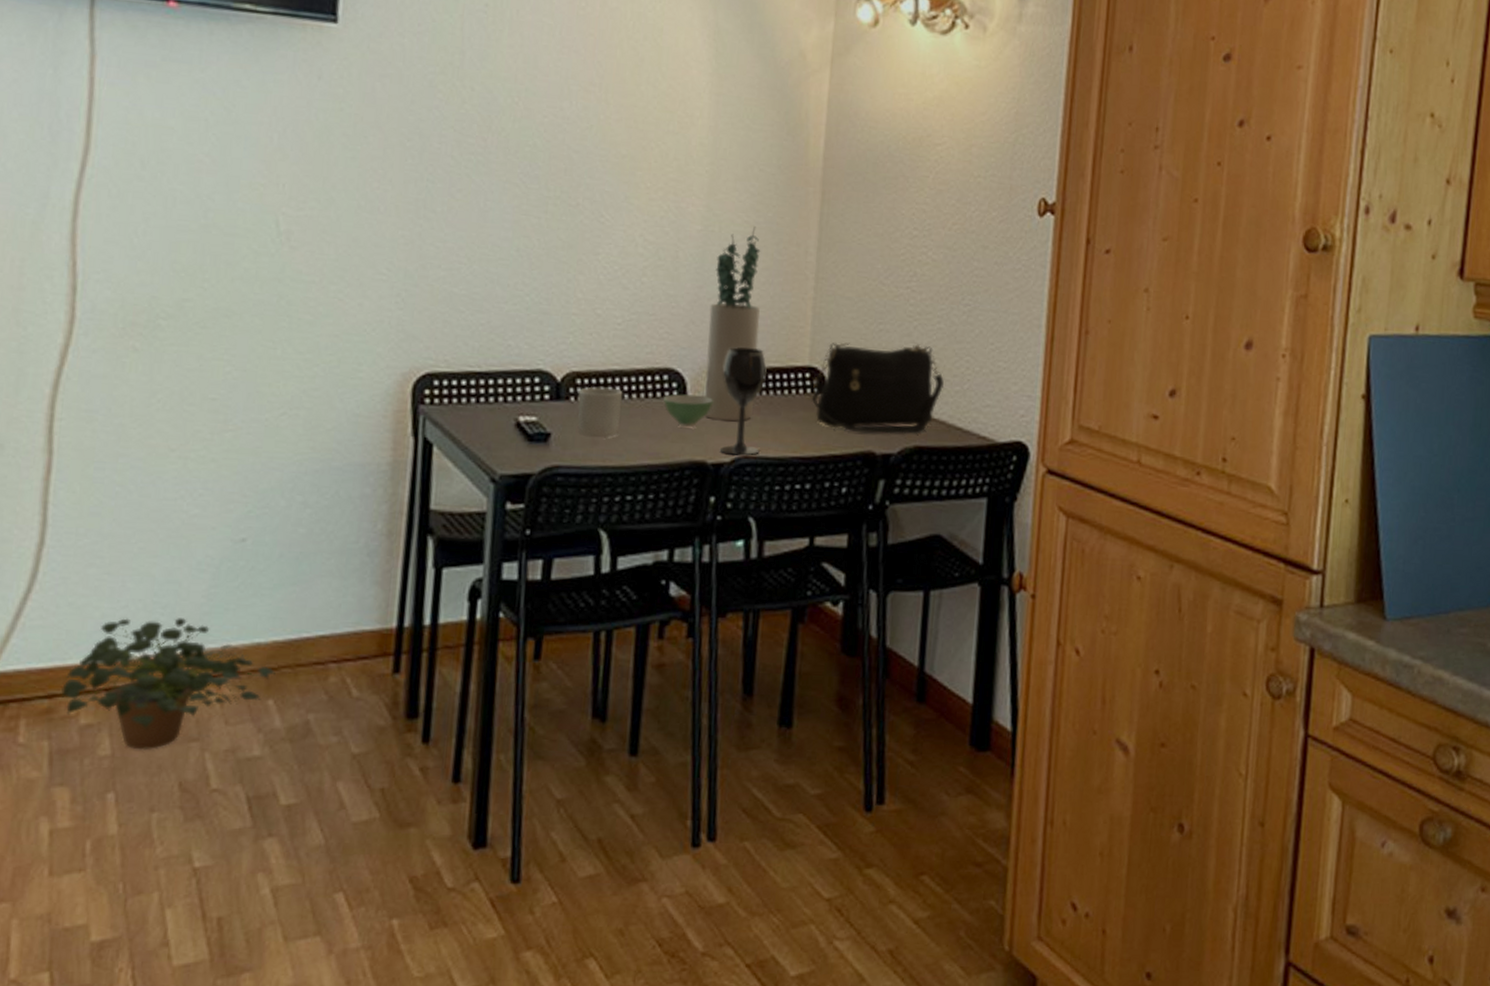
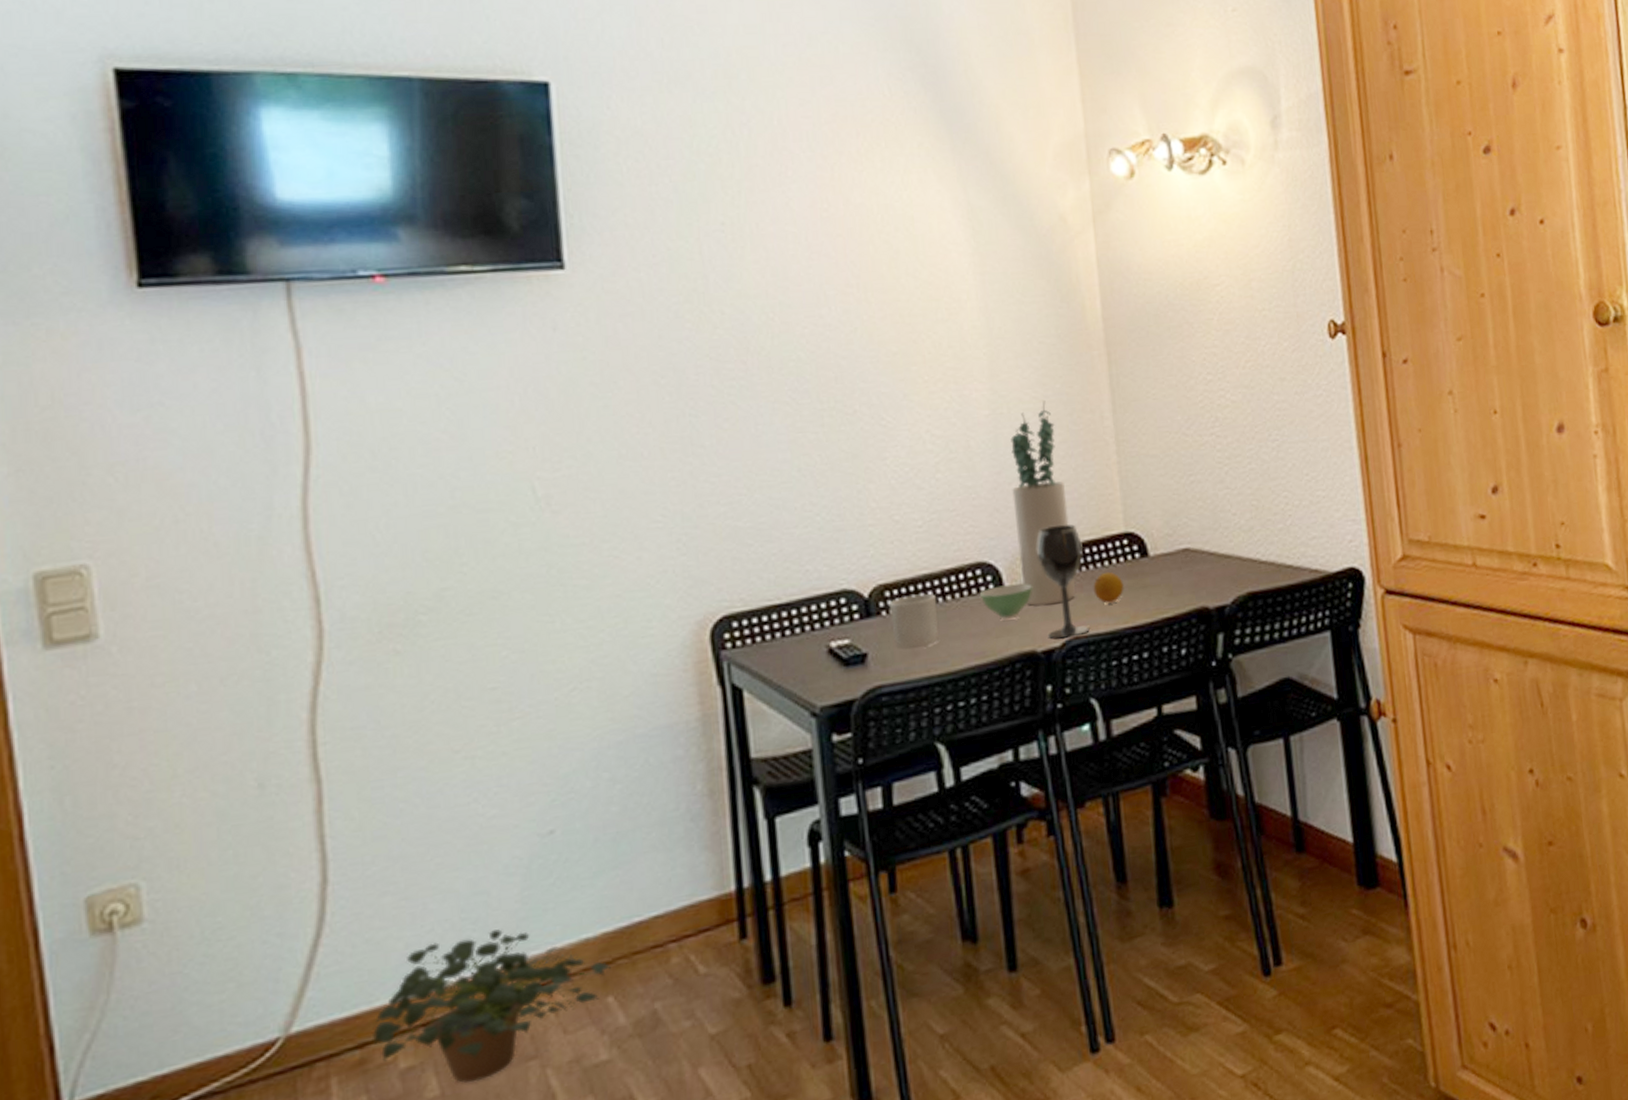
fruit: none [769,400,799,431] -> present [1093,571,1124,604]
handbag: present [811,341,944,434] -> none [1131,489,1266,591]

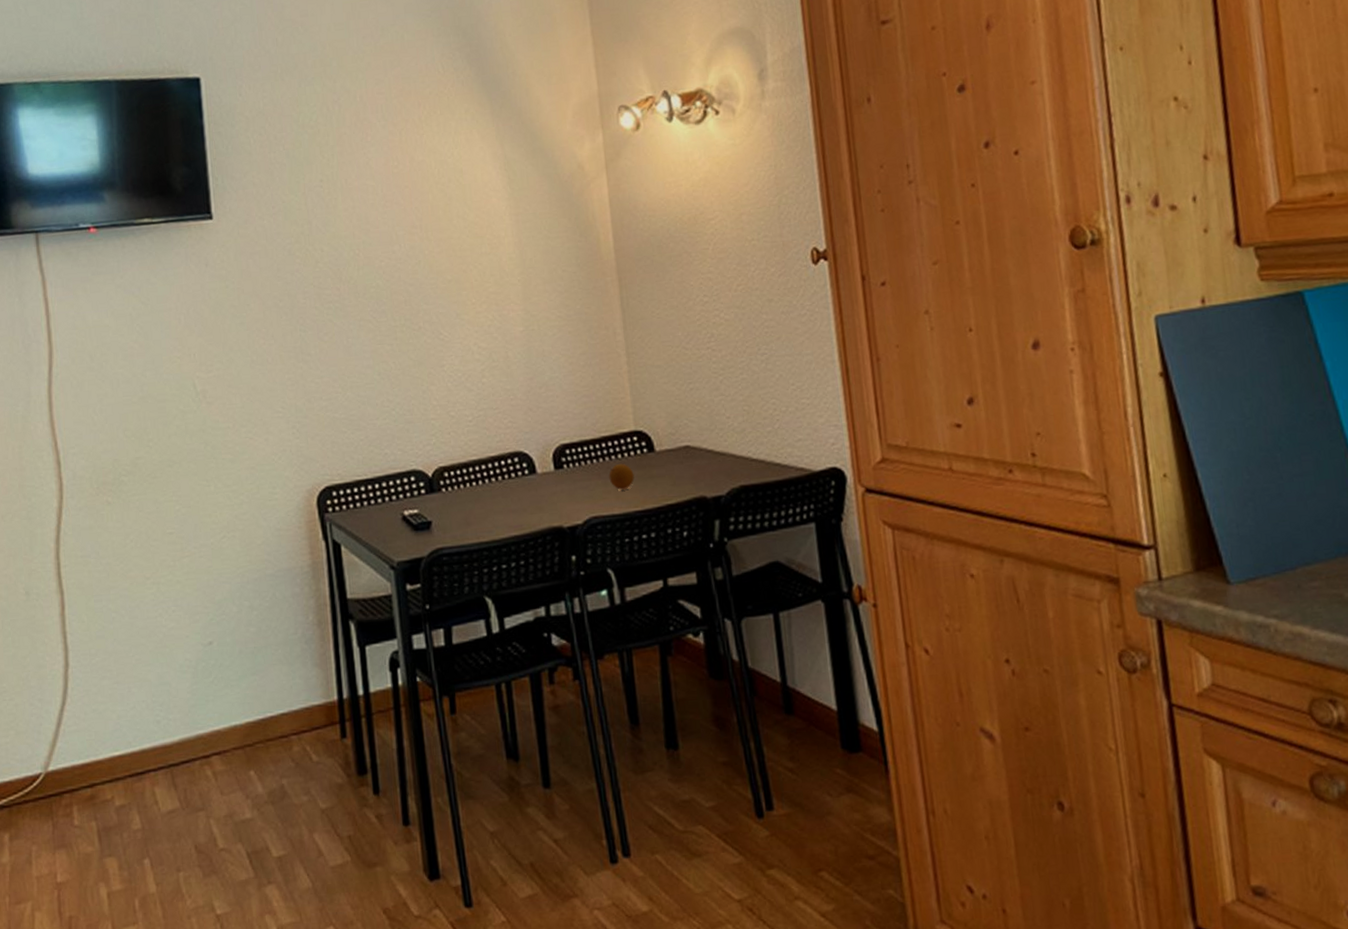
potted plant: present [373,929,611,1083] -> none [98,712,252,822]
mug: present [888,593,940,650] -> none [447,475,487,520]
bowl: present [979,583,1033,620] -> none [517,470,560,500]
vase: present [1010,401,1077,606] -> none [540,319,595,490]
wine glass: present [1037,523,1090,639] -> none [562,422,606,518]

